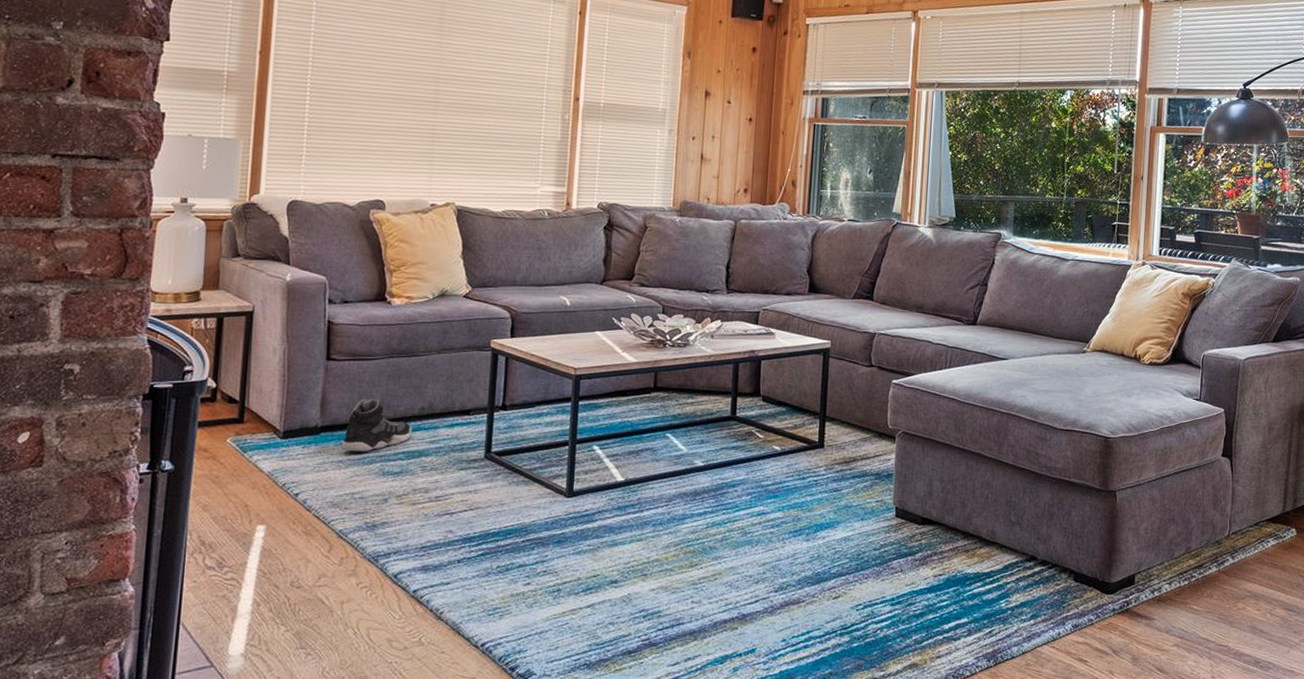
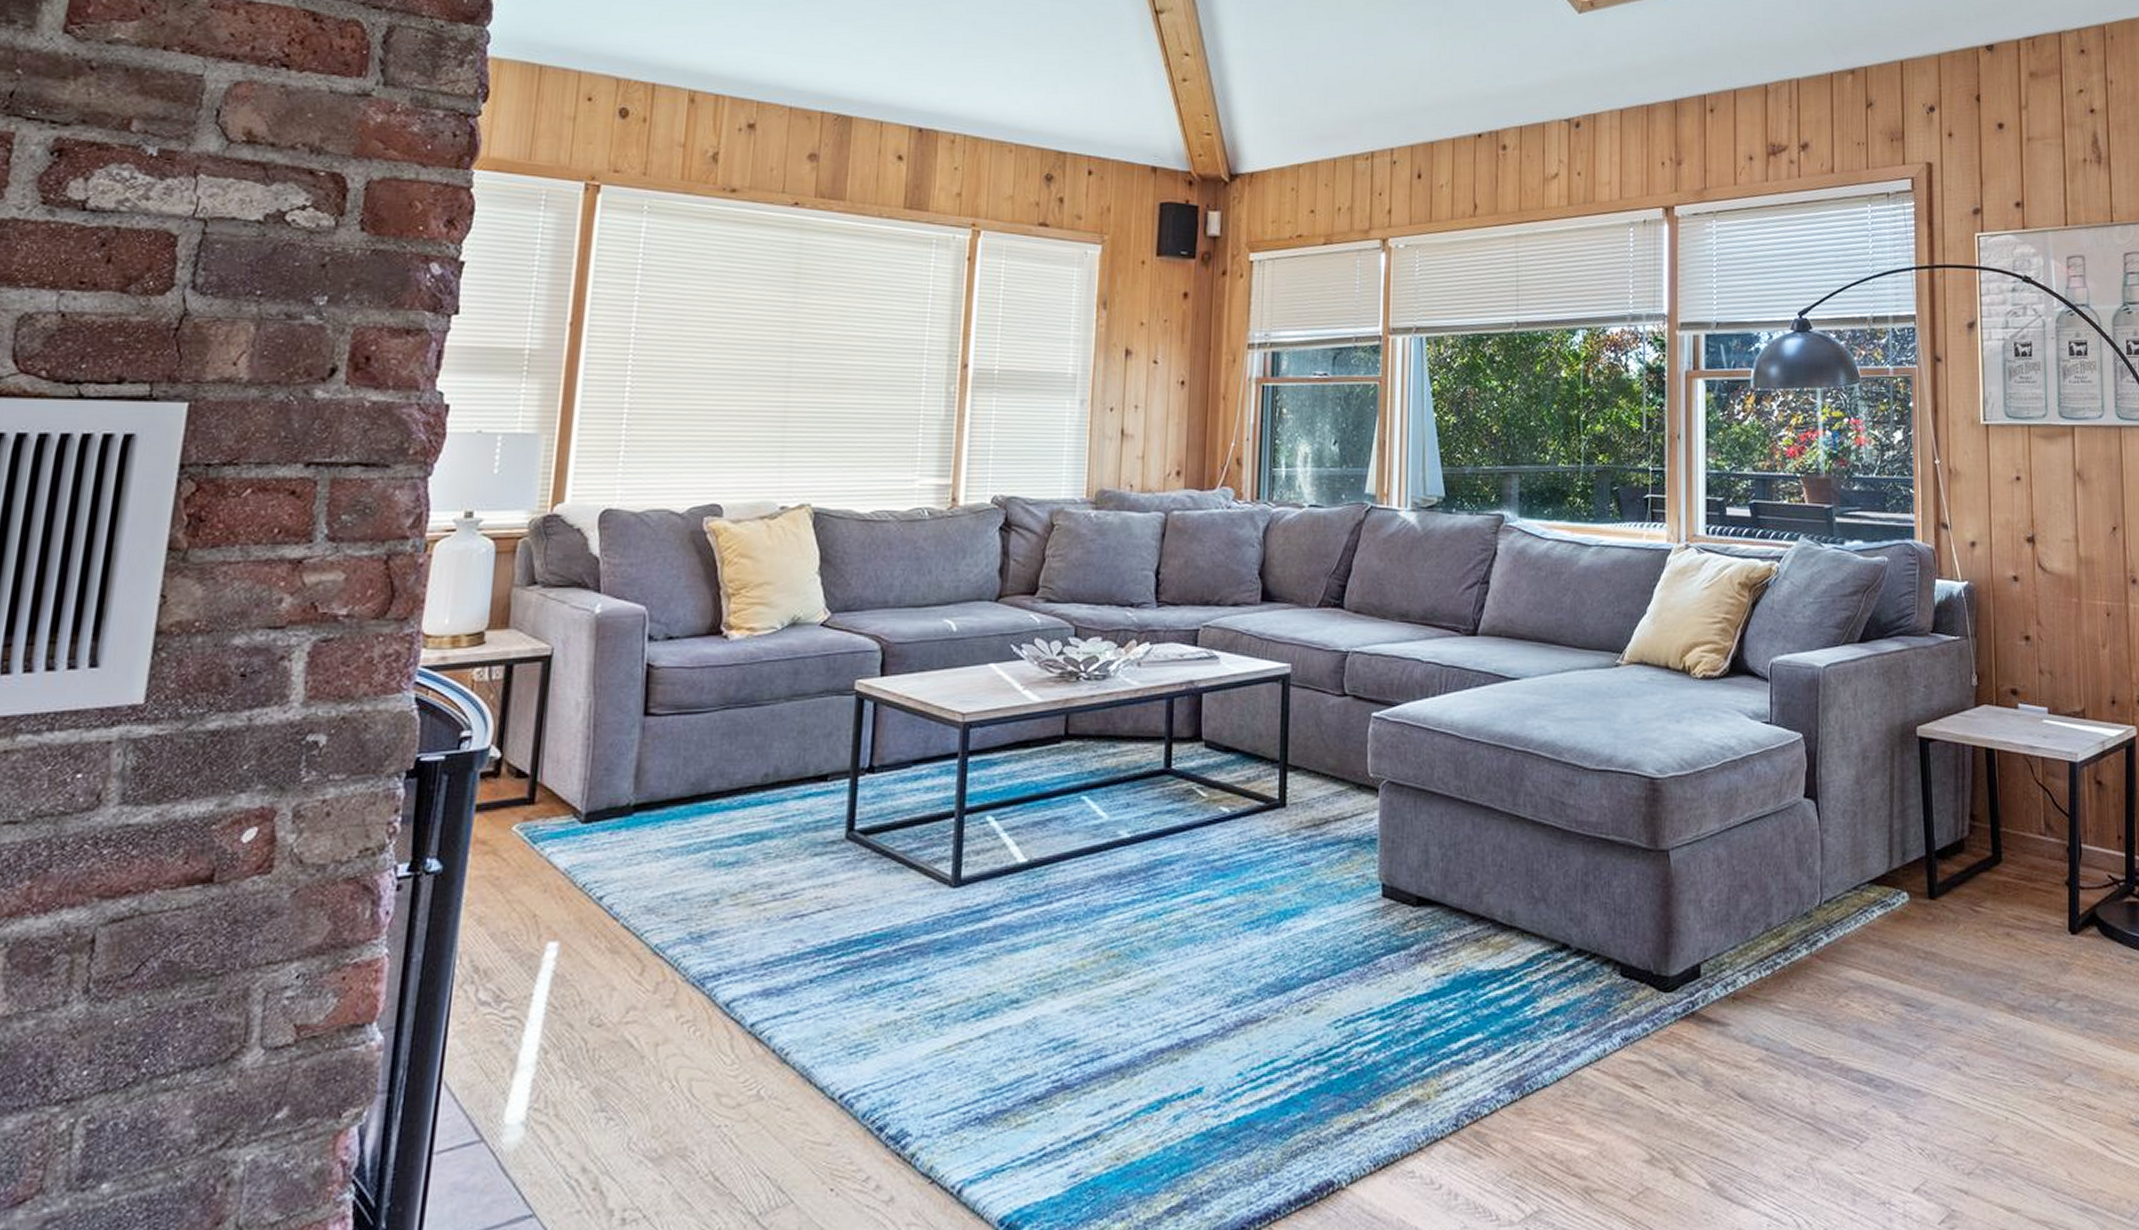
sneaker: present [342,398,413,452] -> none [661,764,753,837]

